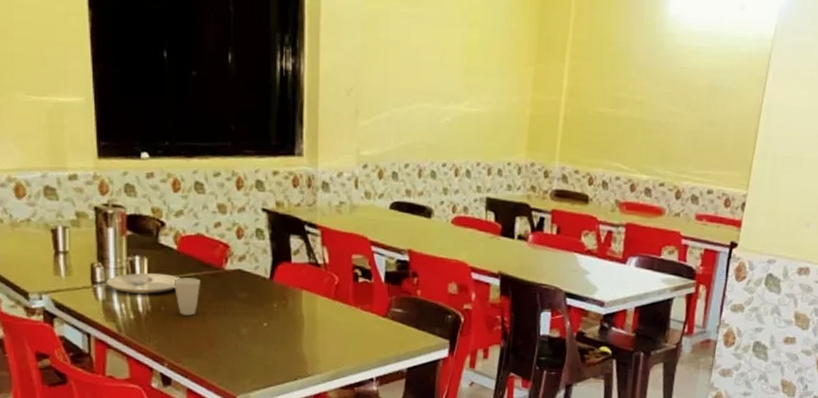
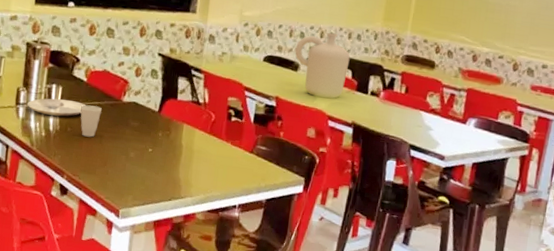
water jug: none [426,169,491,248] -> present [295,32,350,99]

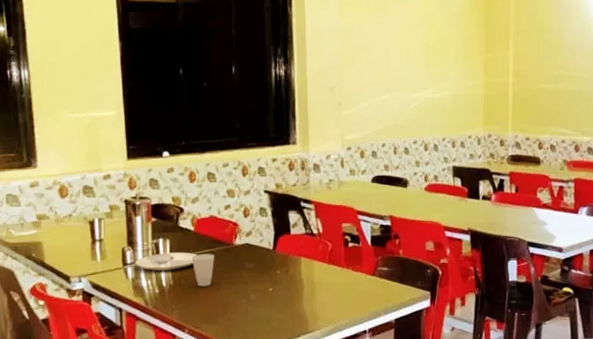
water jug: present [295,32,350,99] -> none [401,144,457,210]

